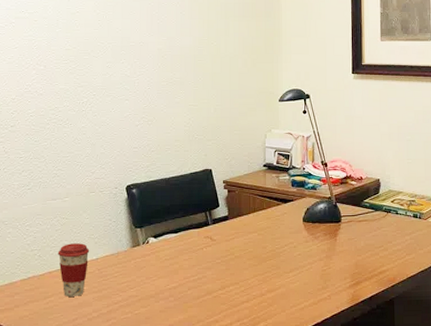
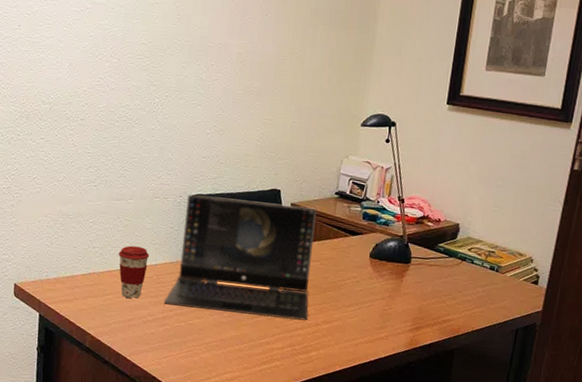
laptop: none [108,182,252,298] -> present [164,194,317,321]

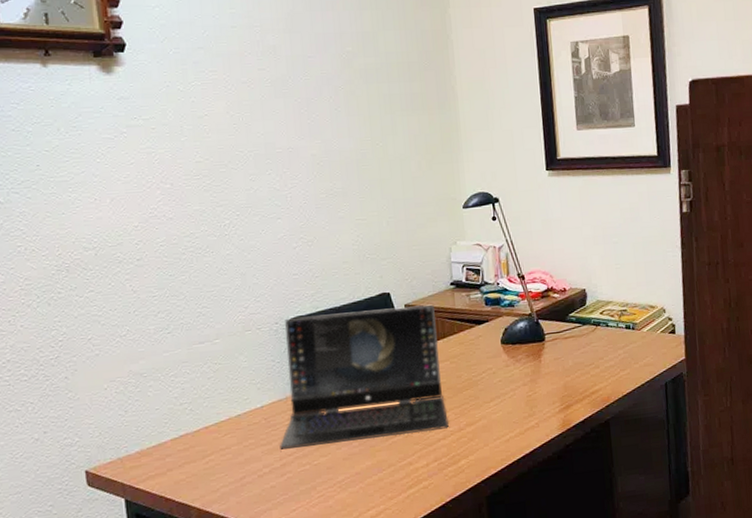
coffee cup: present [118,245,150,298] -> none [213,390,252,453]

